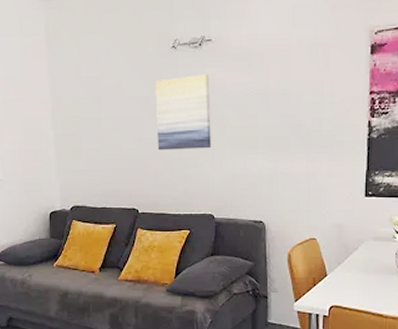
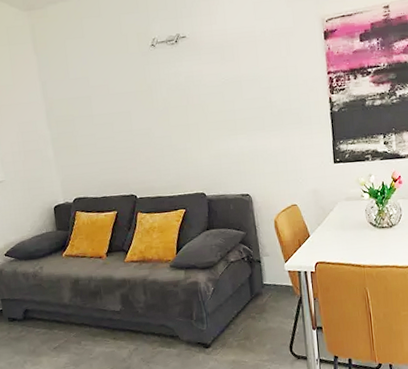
wall art: present [155,74,211,150] -> none [139,68,196,140]

